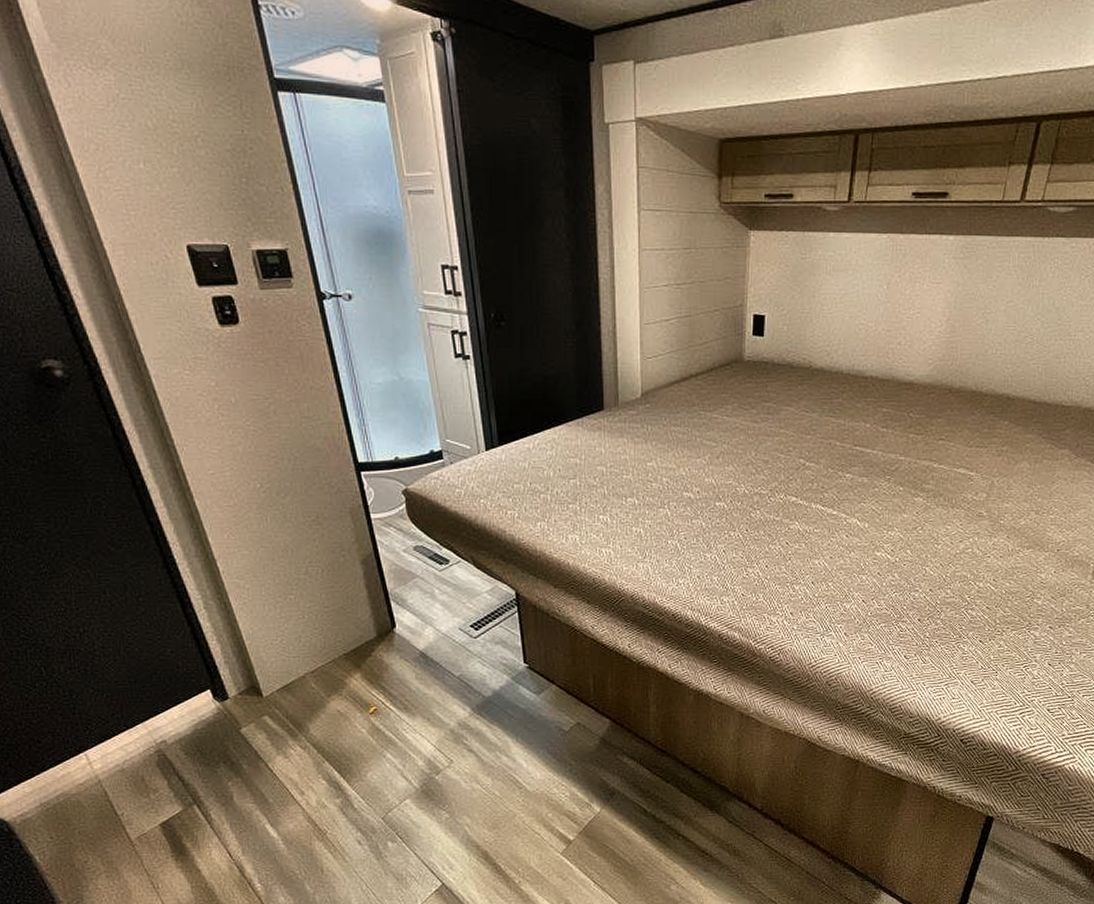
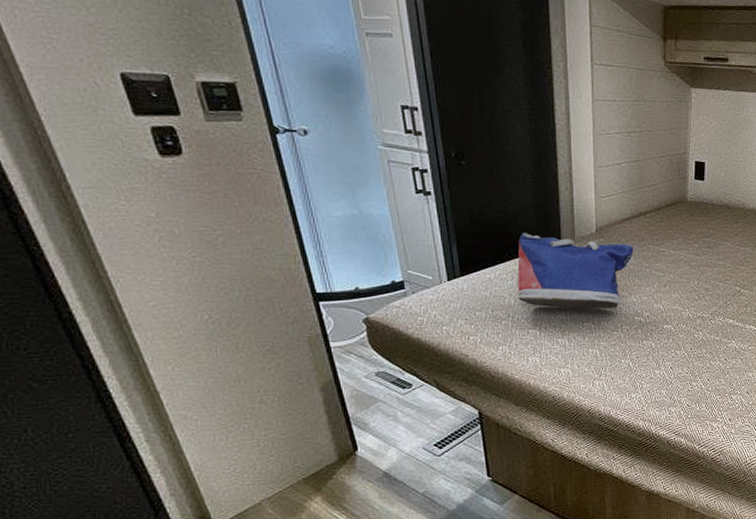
tote bag: none [557,399,683,482] -> present [517,233,634,309]

